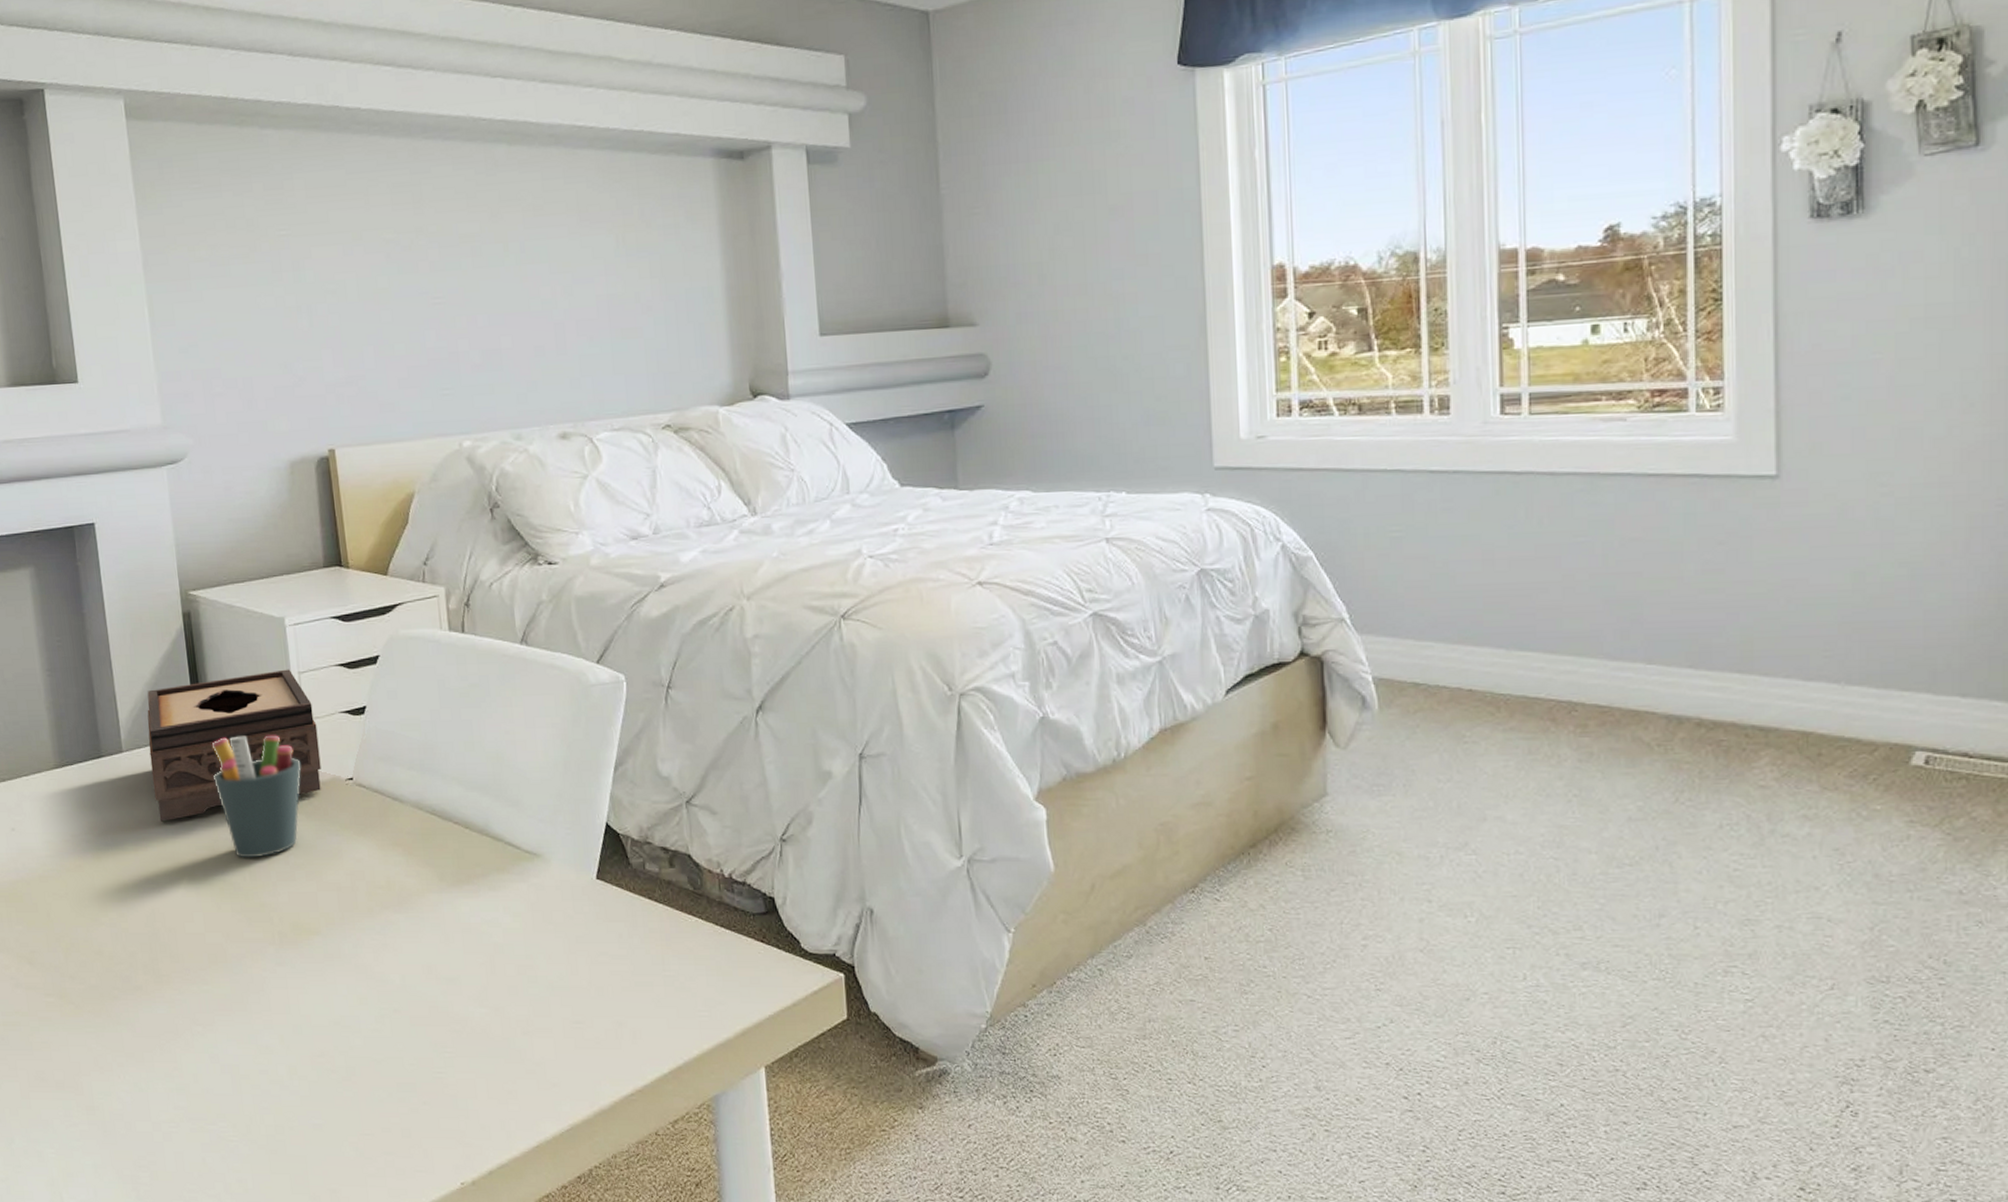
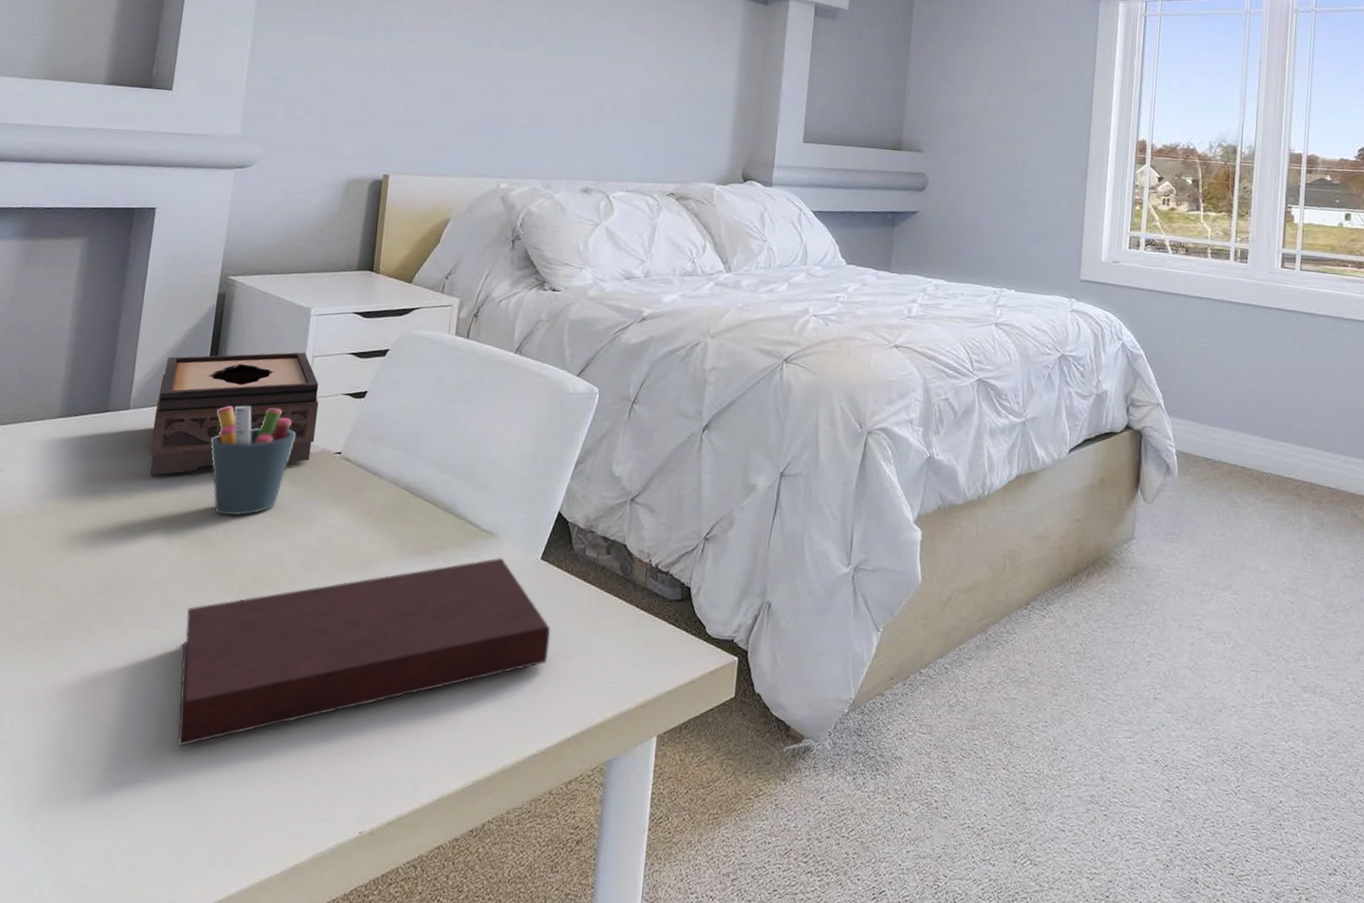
notebook: none [233,880,626,1103] -> present [177,557,551,746]

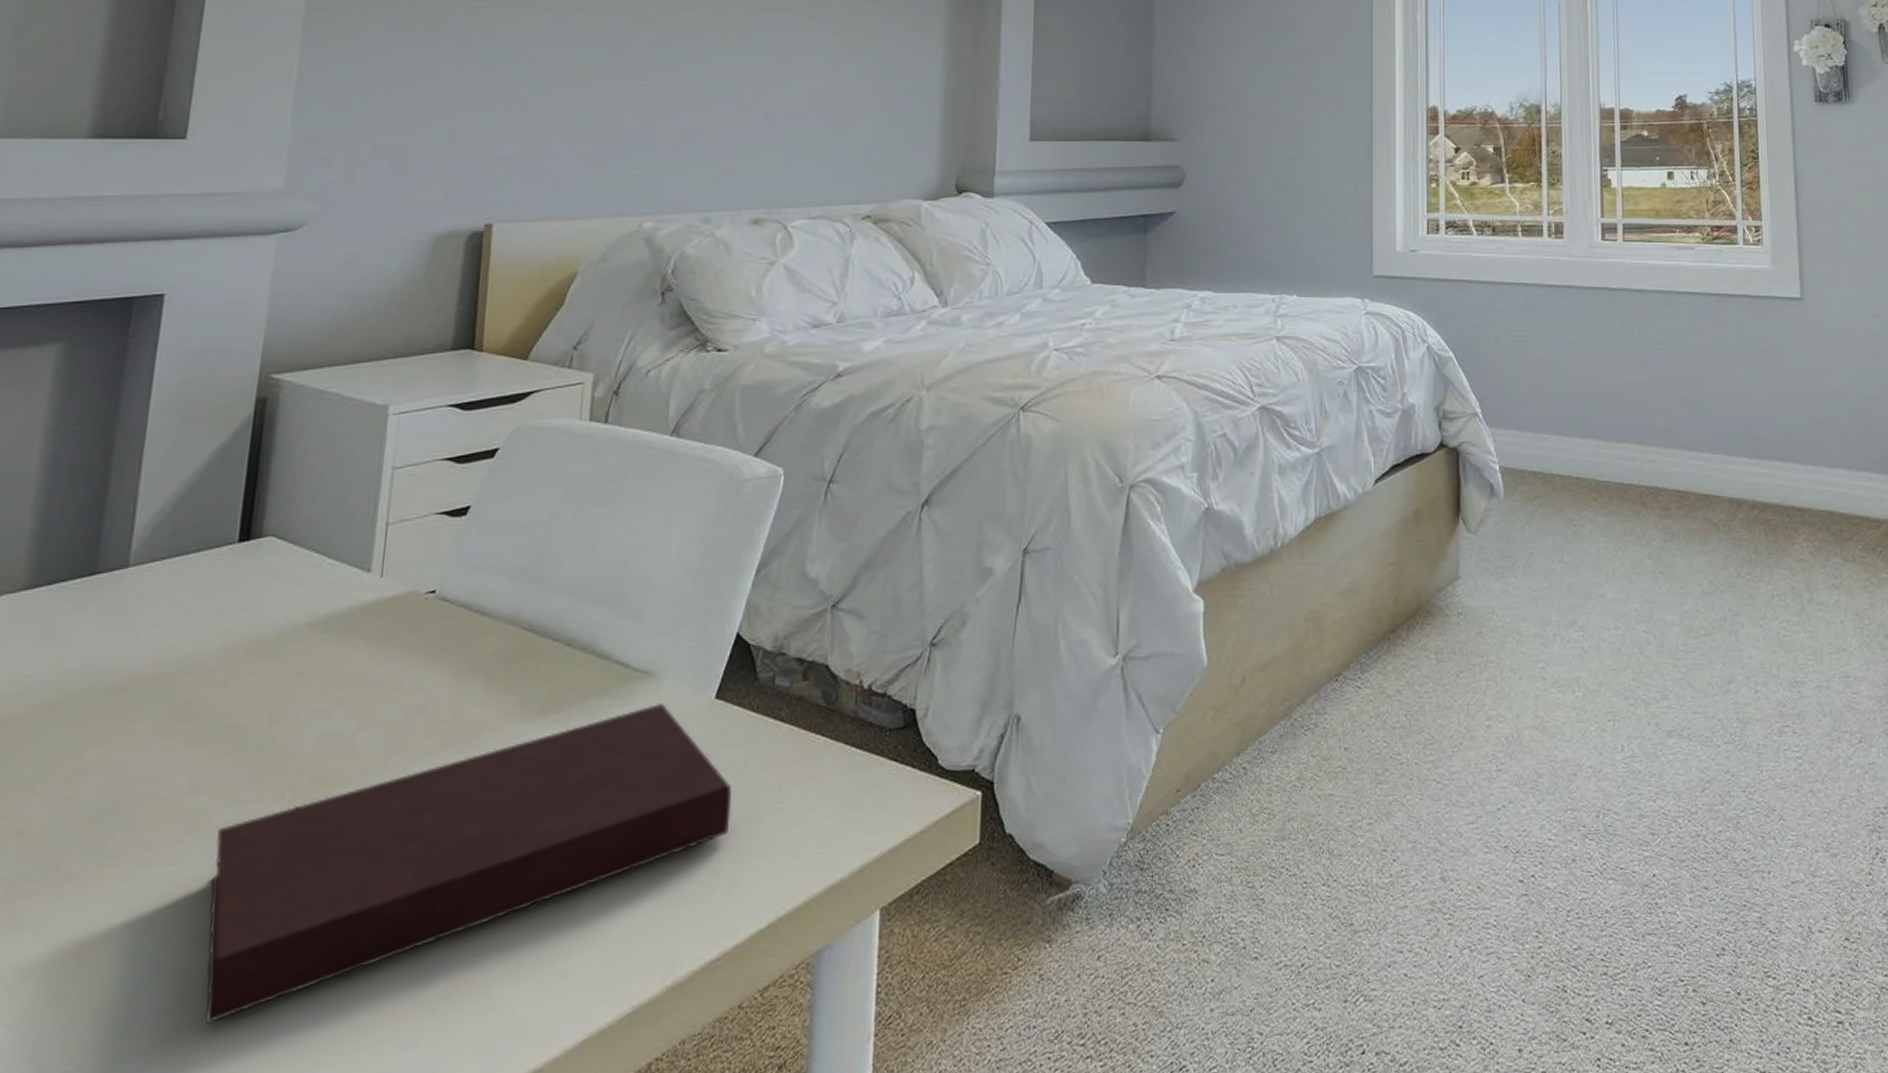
tissue box: present [149,352,319,475] -> none [159,464,403,653]
pen holder: present [211,405,296,516] -> none [249,542,371,695]

